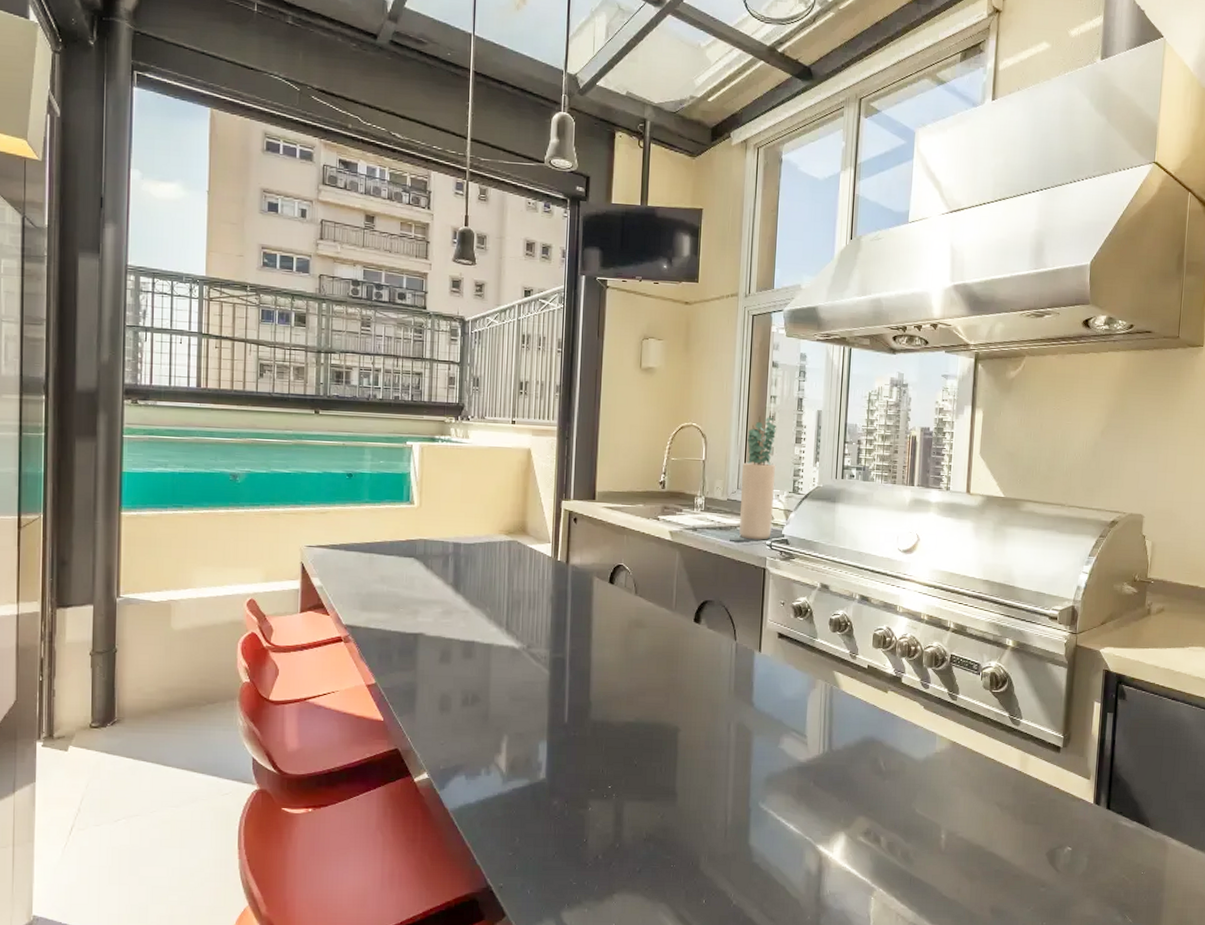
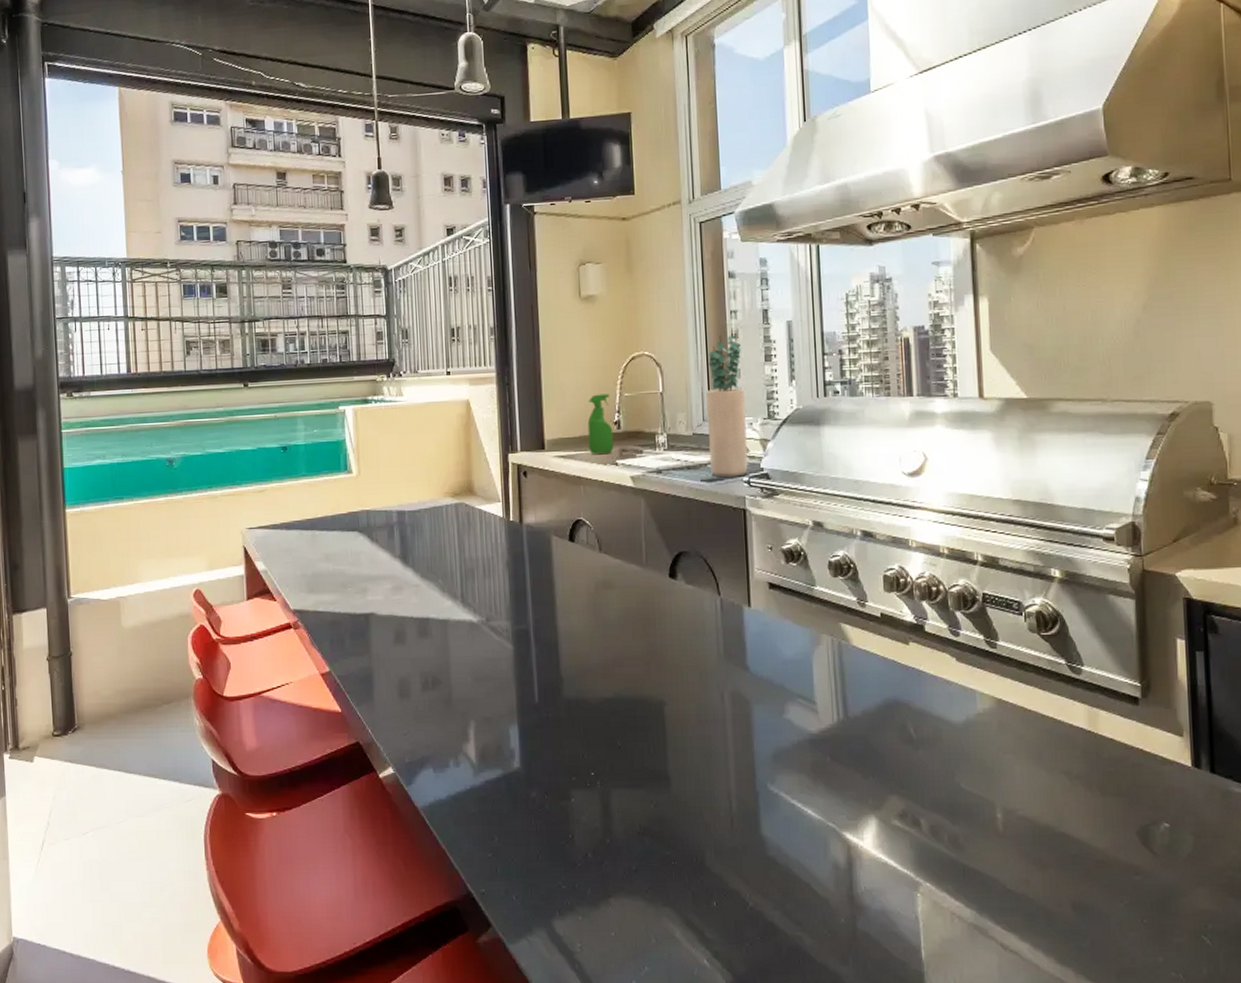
spray bottle: none [635,456,659,510] -> present [587,394,614,455]

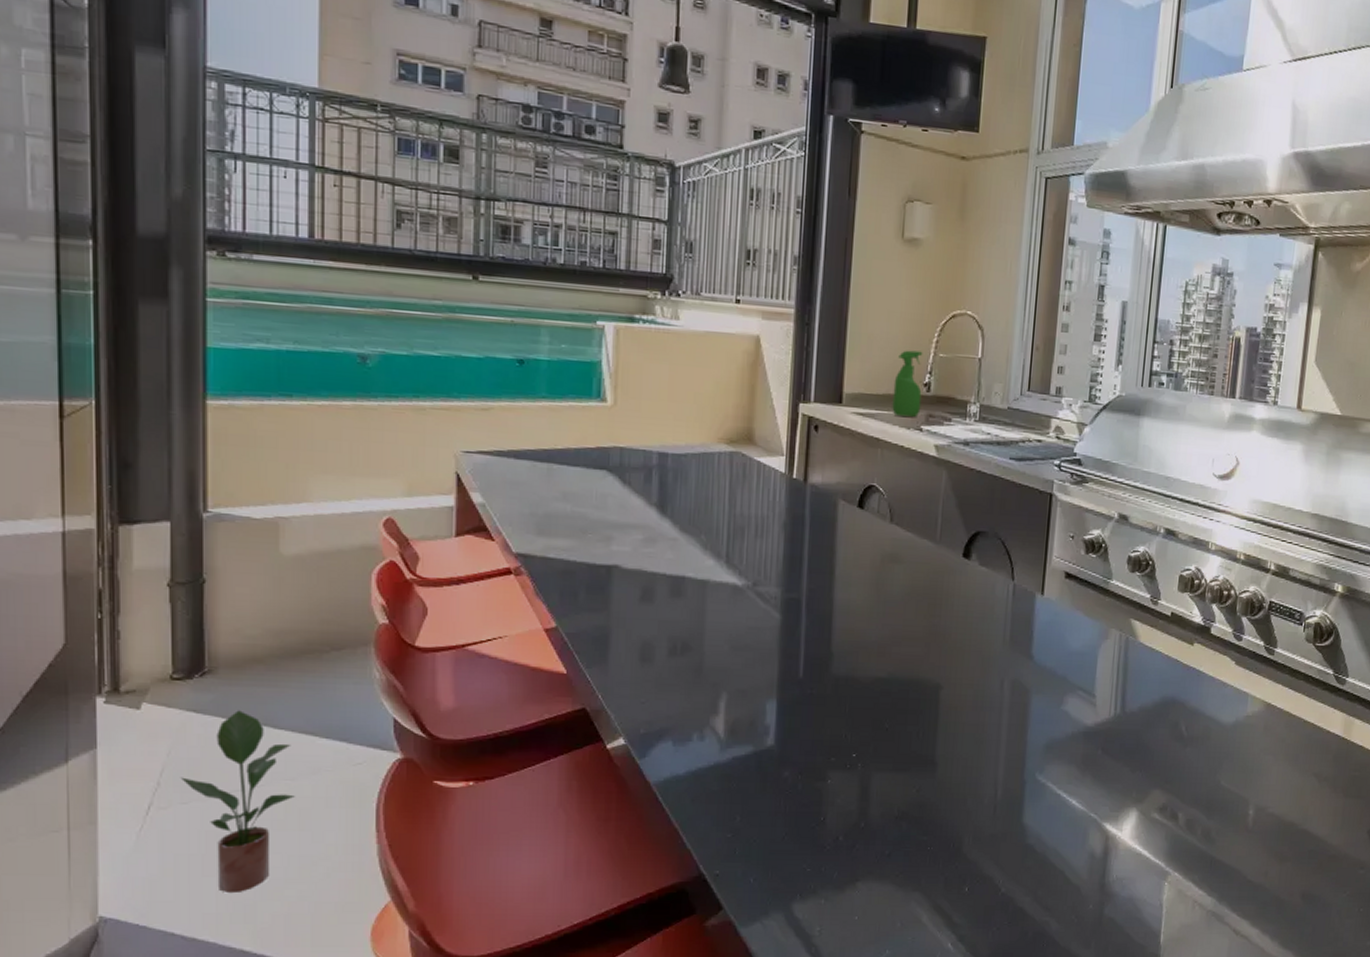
potted plant: none [63,759,144,916] -> present [180,710,295,894]
vase: present [706,328,748,478] -> none [1021,299,1071,459]

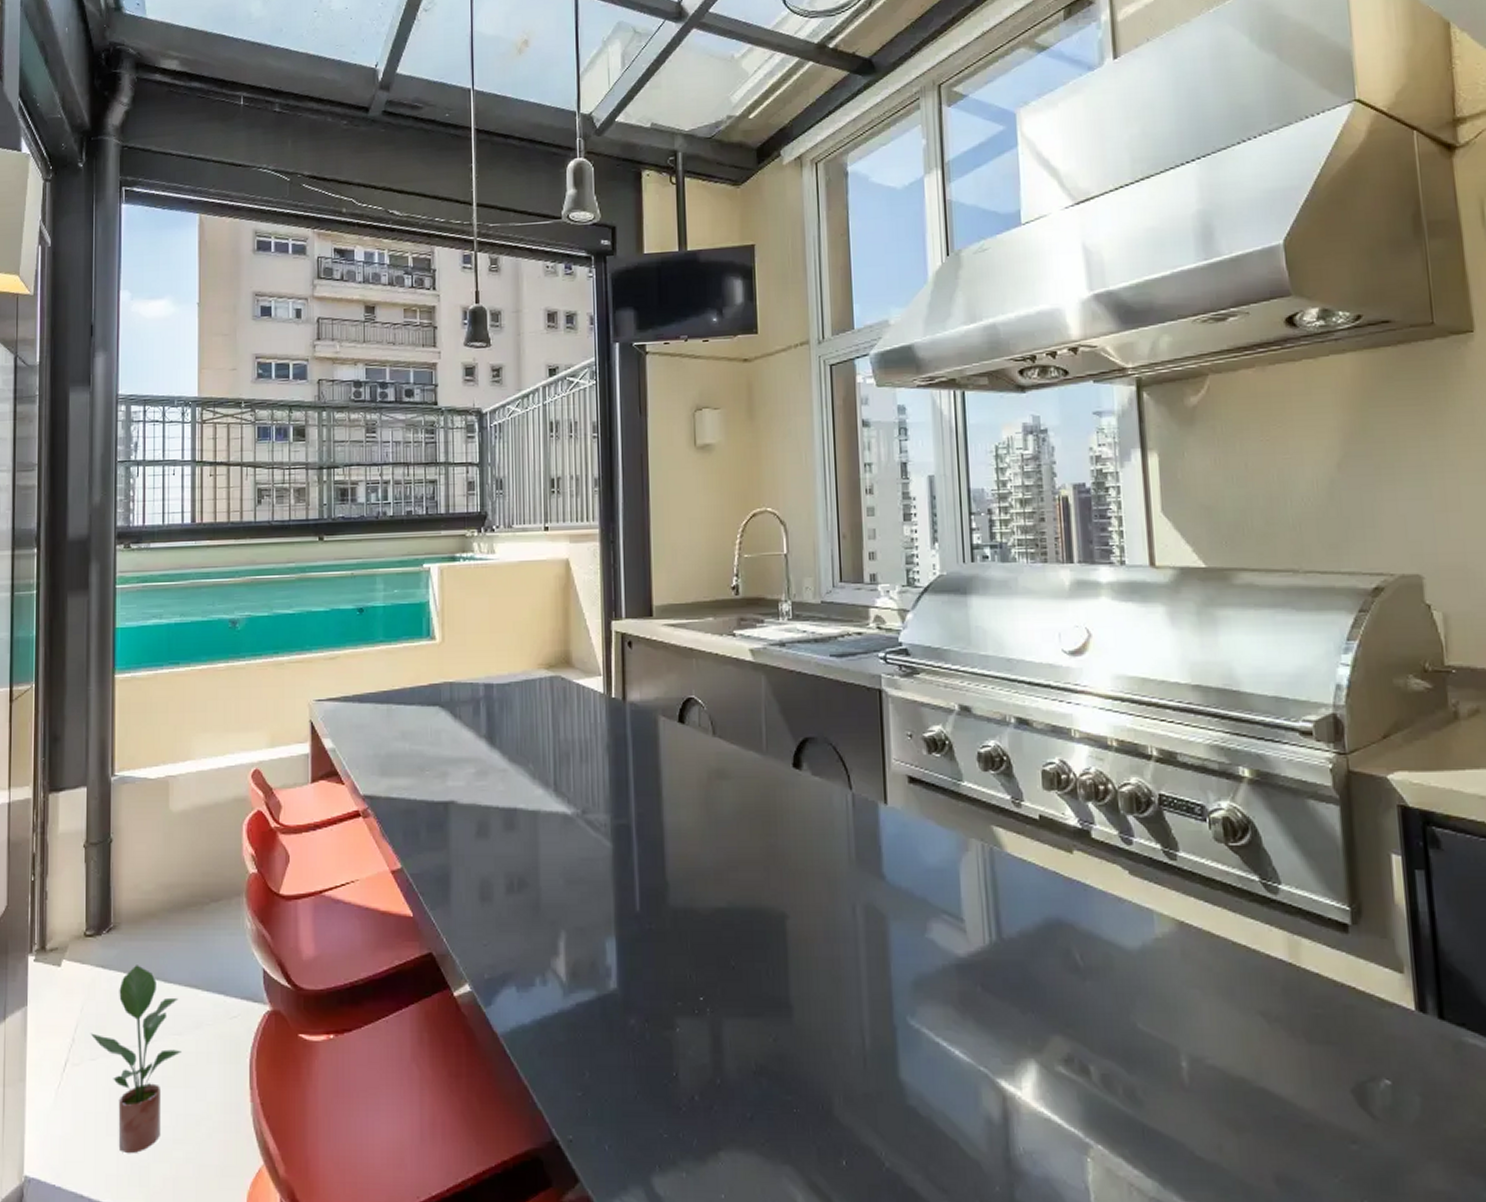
spray bottle: present [892,350,923,418] -> none [701,554,731,624]

